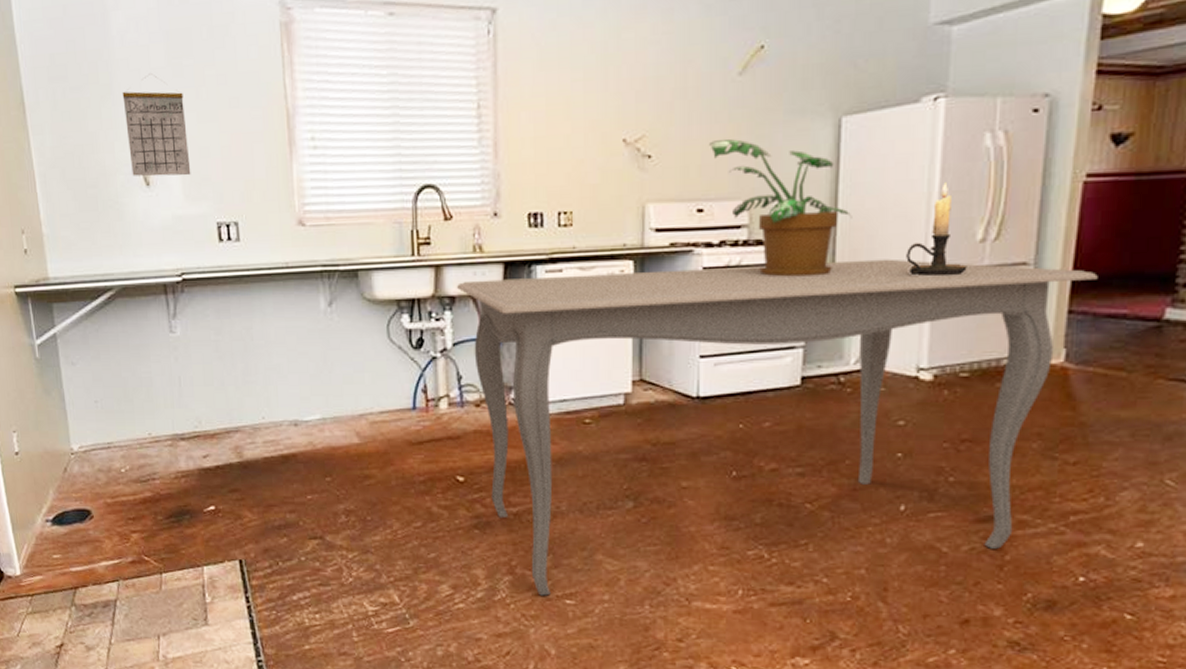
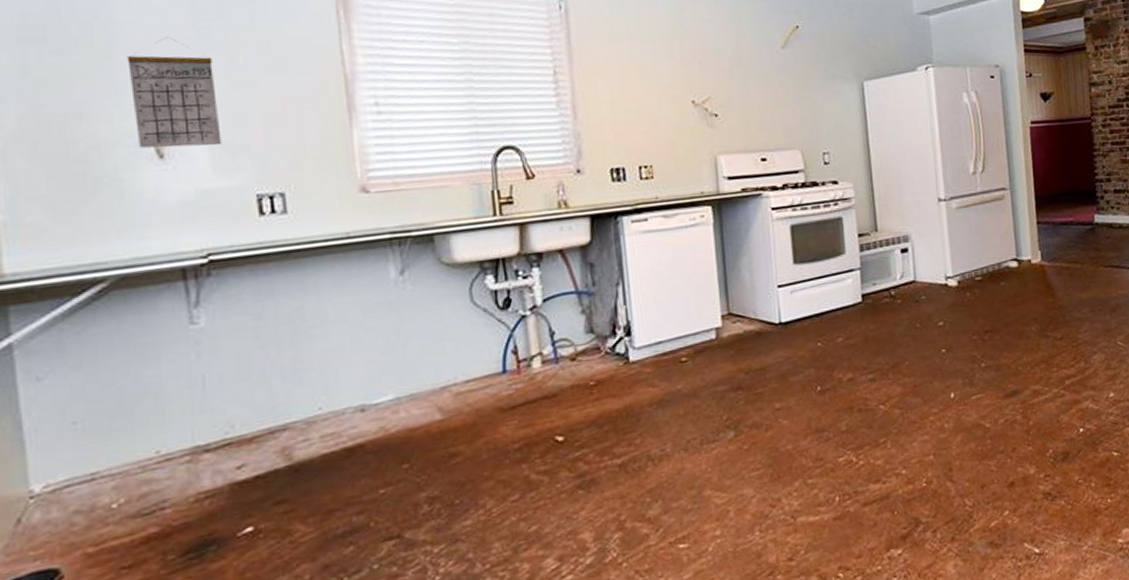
dining table: present [456,259,1098,596] -> none [542,191,1051,547]
potted plant: present [709,139,852,277] -> none [765,100,882,212]
candle holder: present [906,182,967,277] -> none [924,130,968,204]

